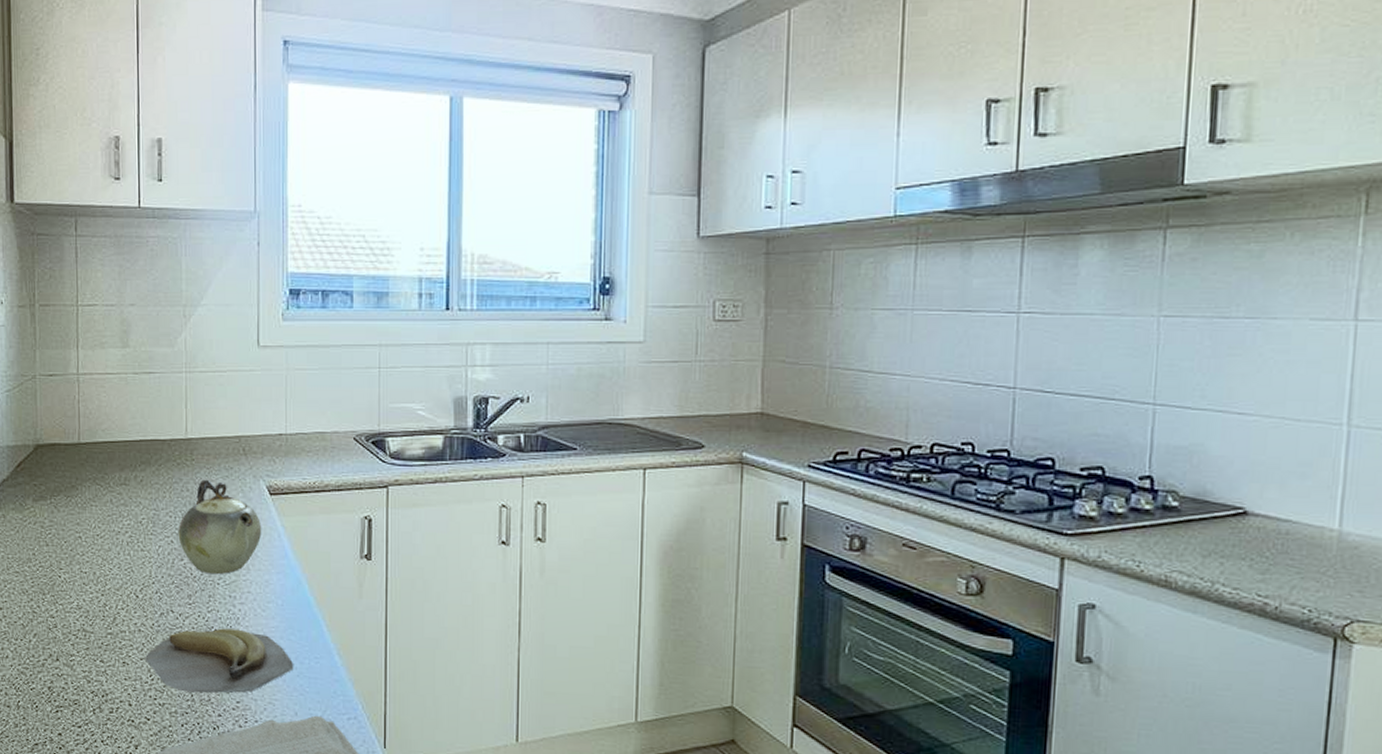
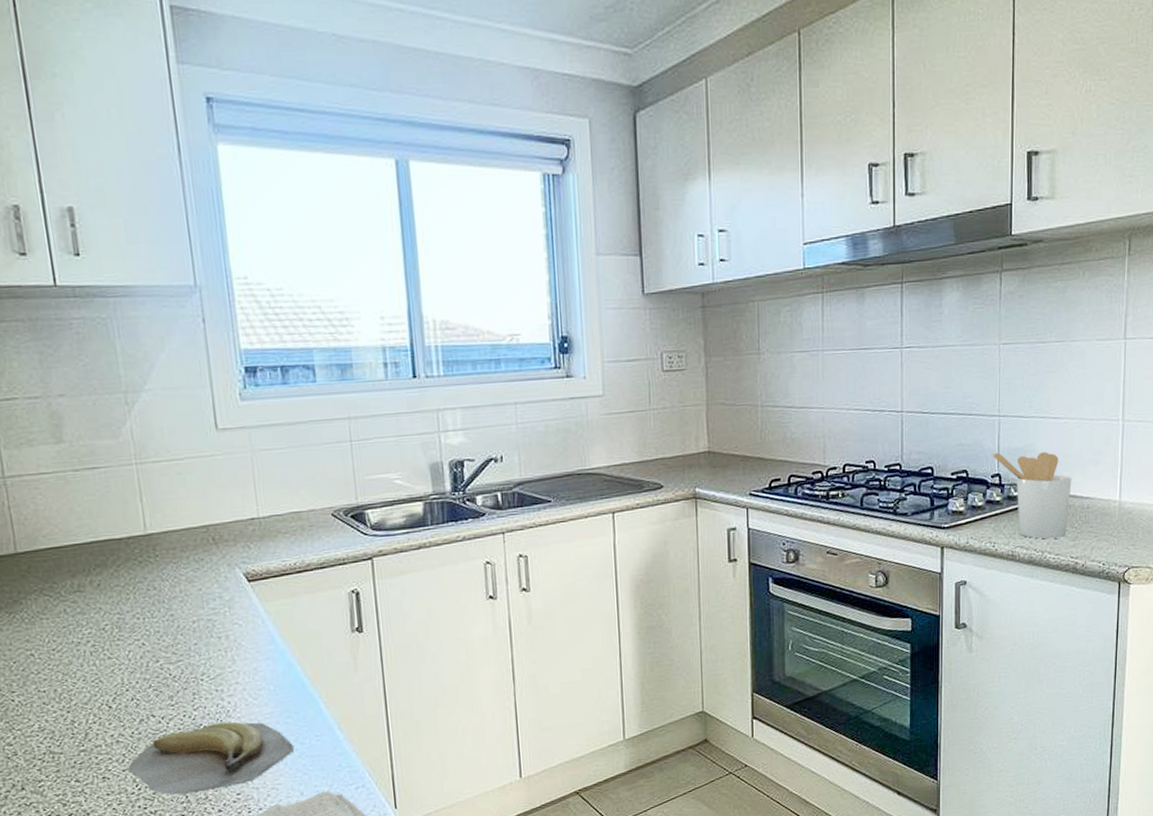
teapot: present [178,479,262,575] -> none [148,574,245,672]
utensil holder: none [1142,449,1263,568] -> present [992,452,1072,539]

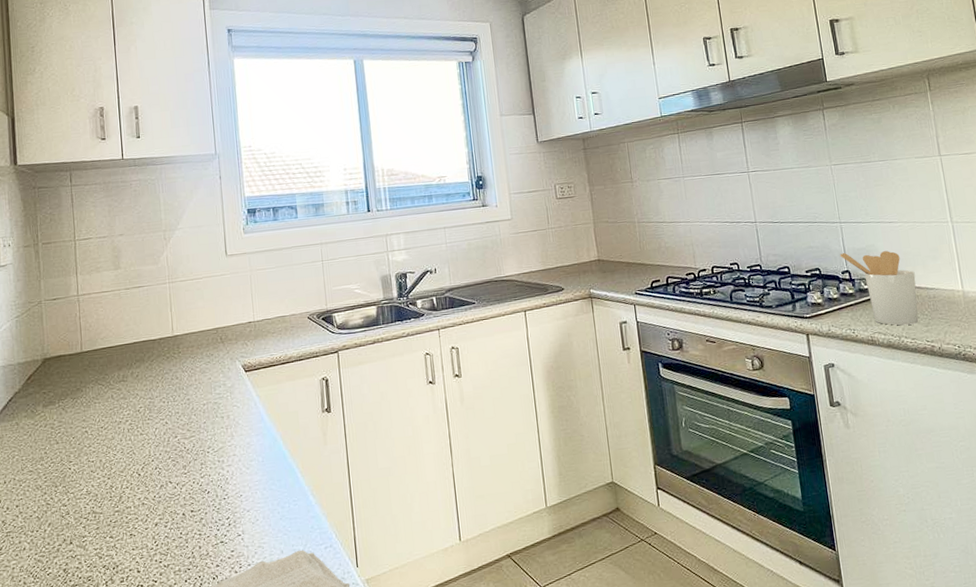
banana: present [126,721,295,795] -> none [148,487,277,551]

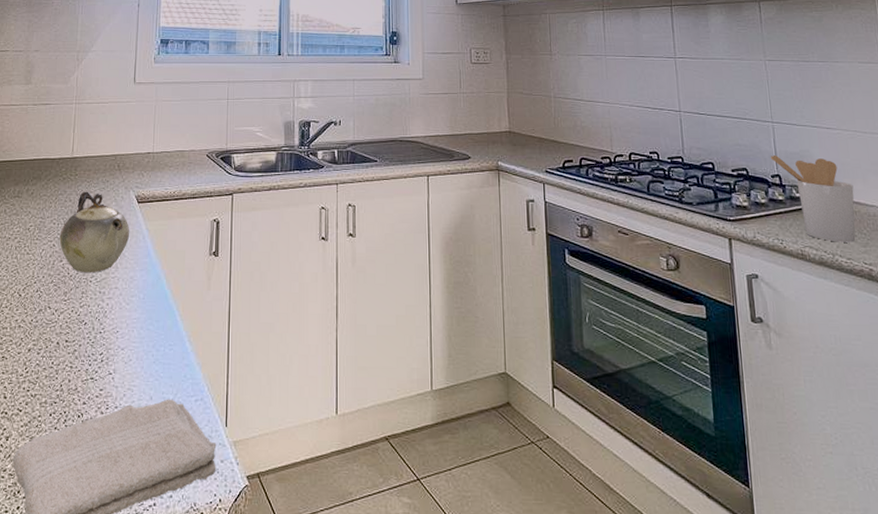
teapot: none [171,367,242,445] -> present [59,191,130,273]

